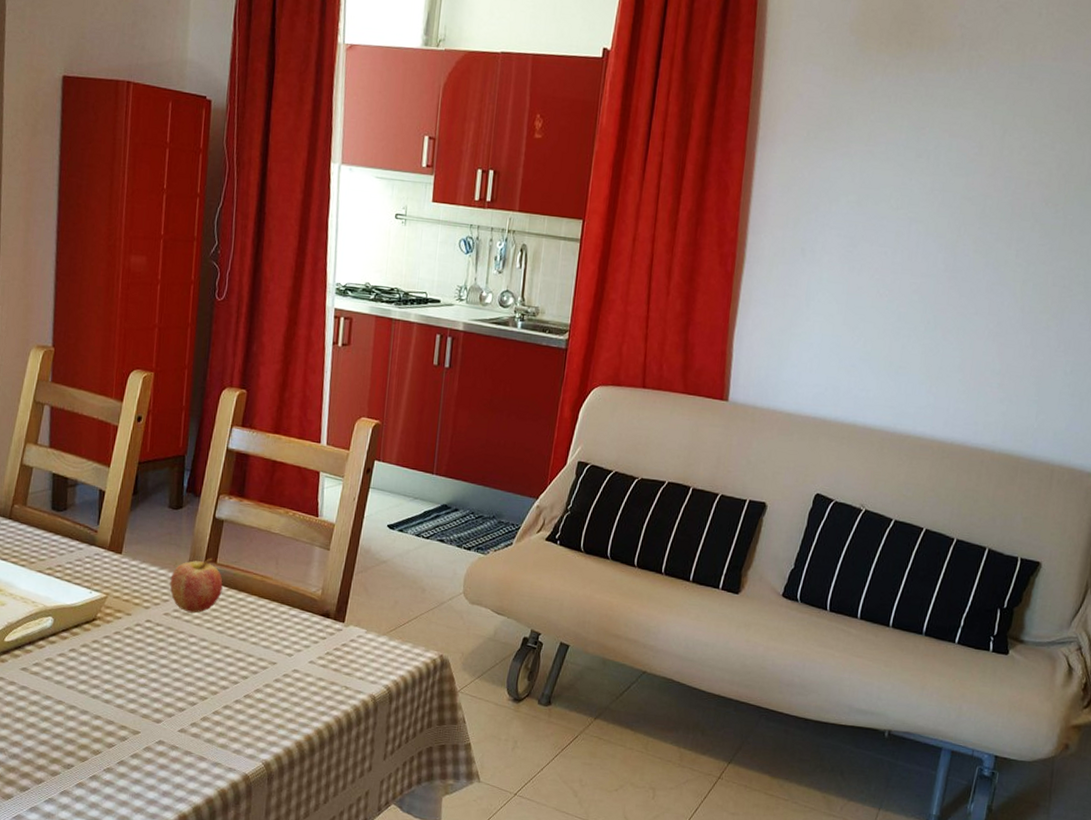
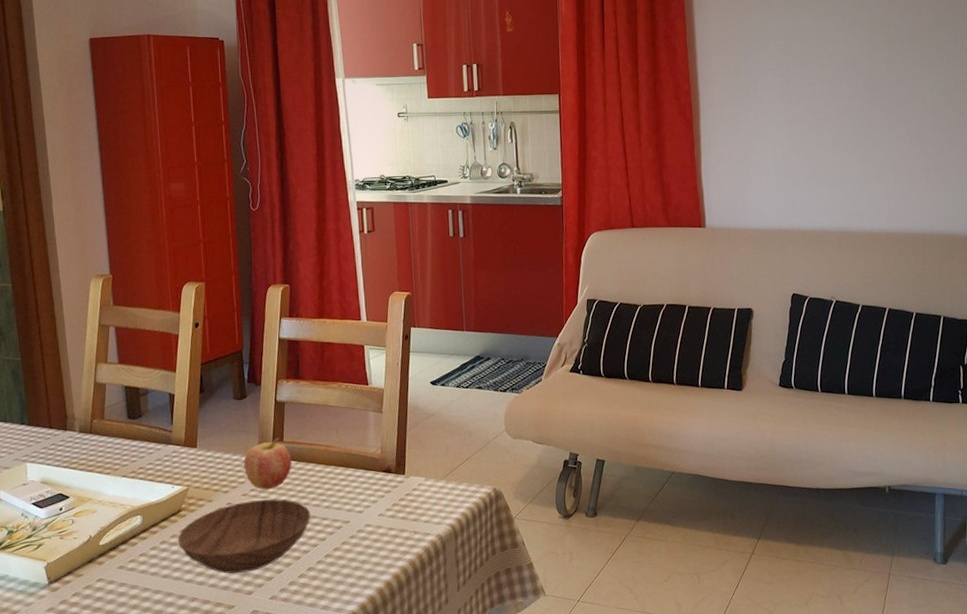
bowl: none [88,621,236,699] -> present [177,499,311,574]

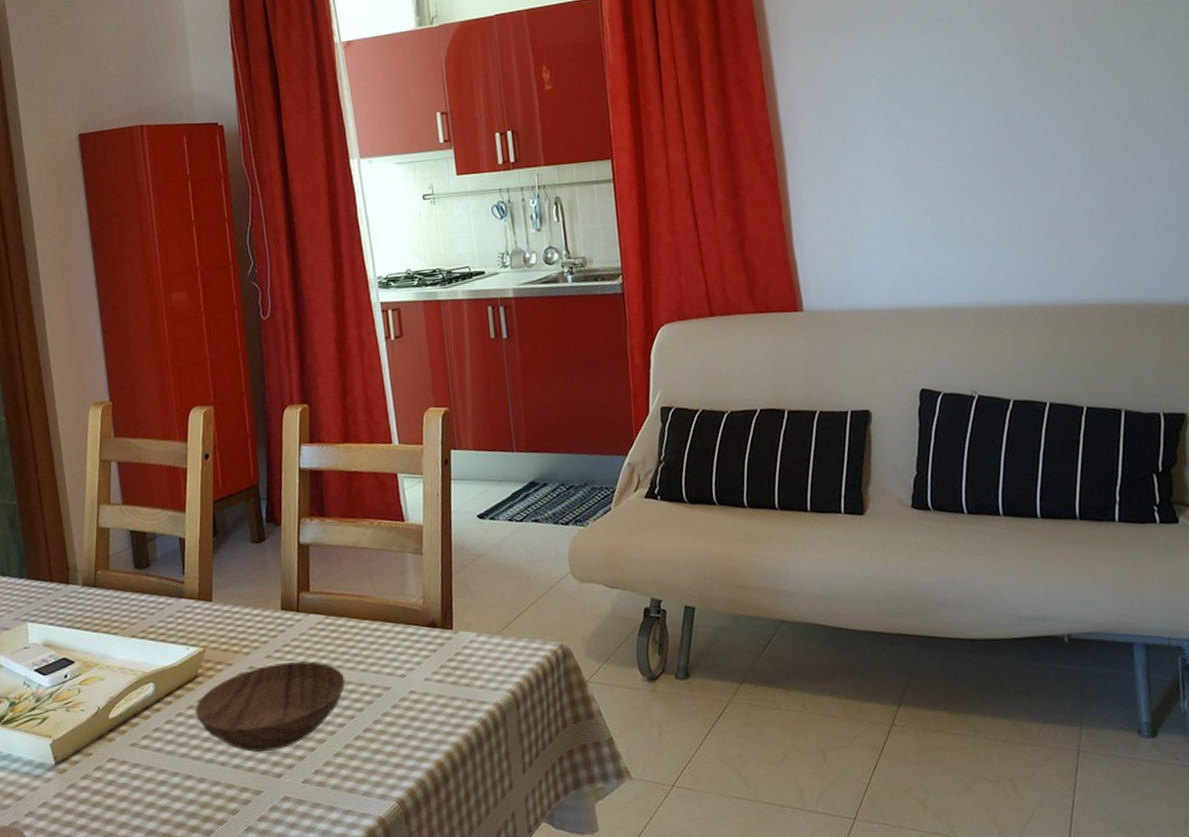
fruit: present [243,437,292,490] -> none [265,587,321,651]

